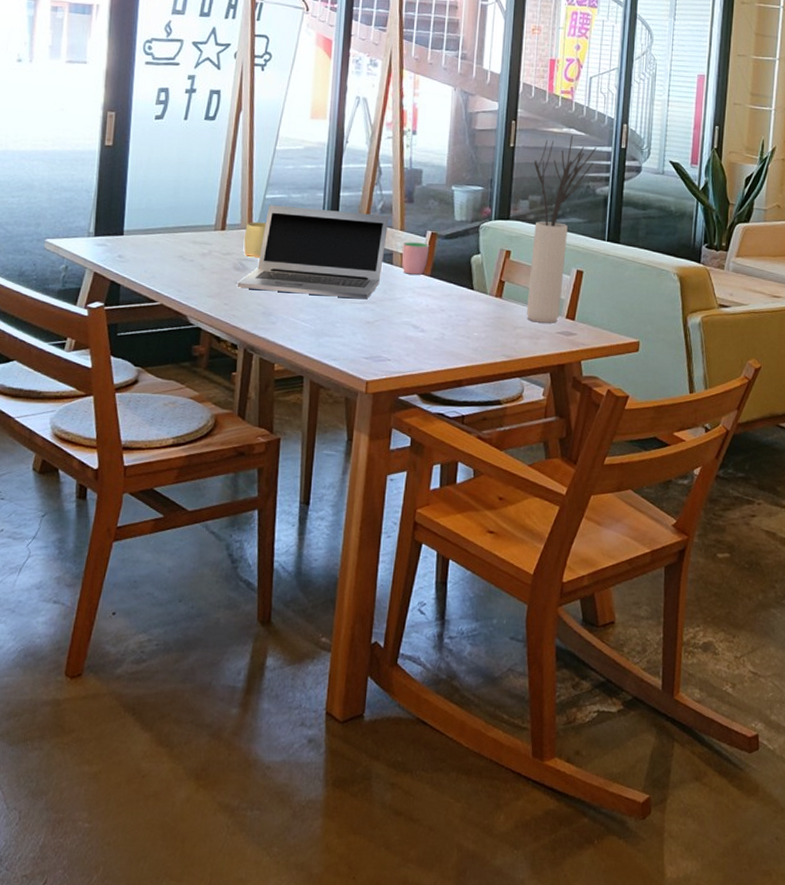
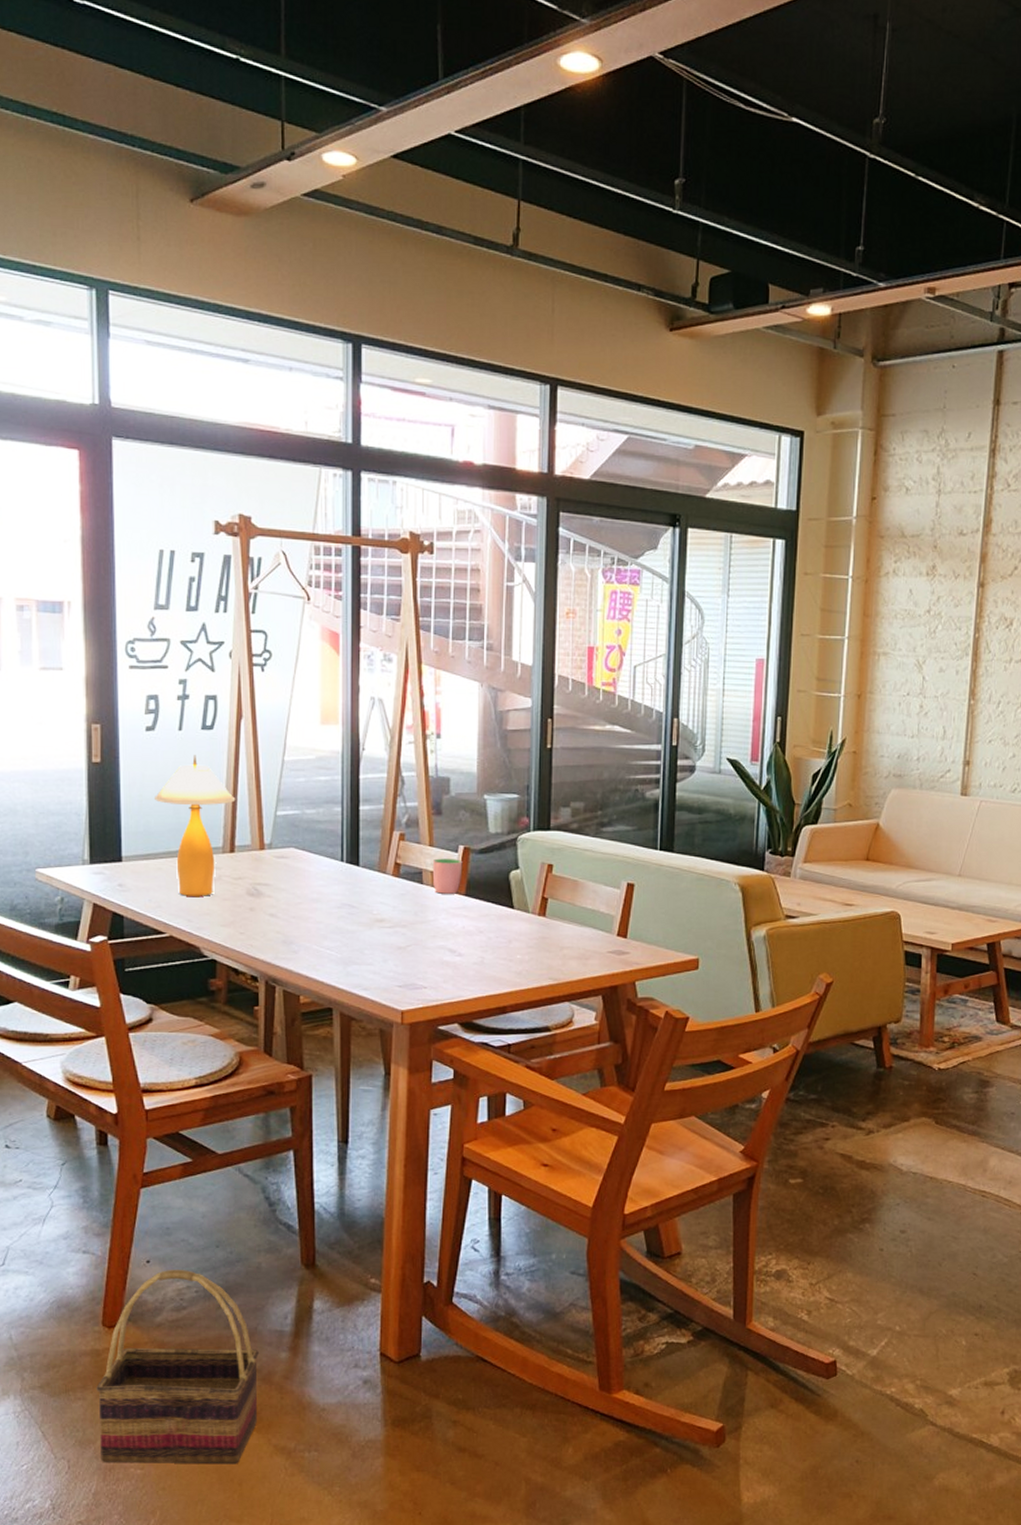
woven basket: none [51,621,211,821] -> present [96,1269,259,1465]
table lamp: none [157,142,230,269] -> present [153,755,236,896]
laptop: present [237,205,390,300] -> none [252,822,416,923]
mug: present [243,222,266,257] -> none [256,842,280,880]
vase: present [526,135,597,323] -> none [573,733,645,942]

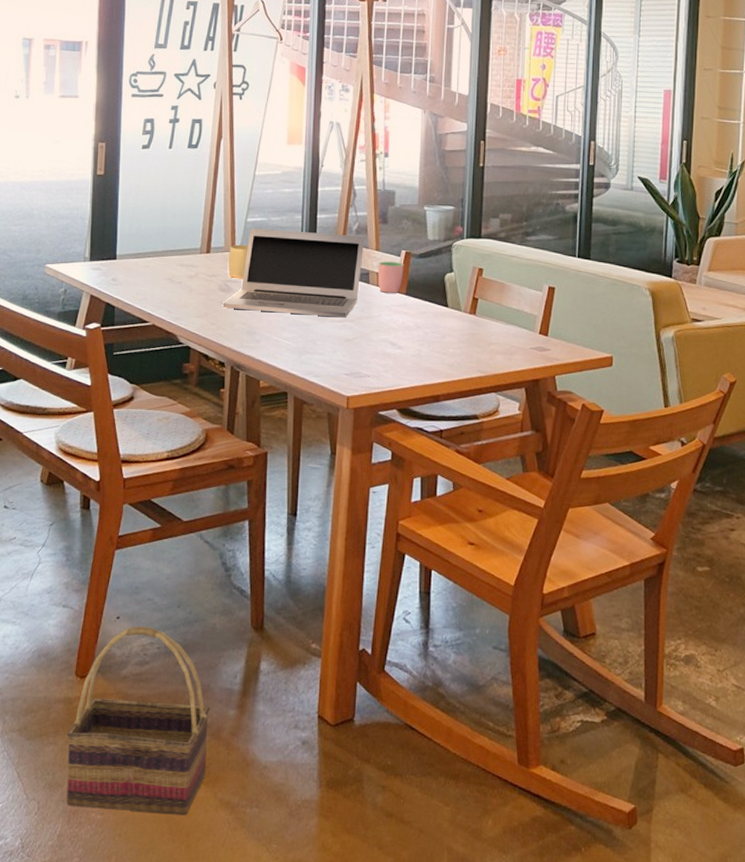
table lamp: present [153,755,236,896] -> none [145,169,214,291]
laptop: none [252,822,416,923] -> present [223,228,365,318]
mug: none [256,842,280,880] -> present [227,244,248,278]

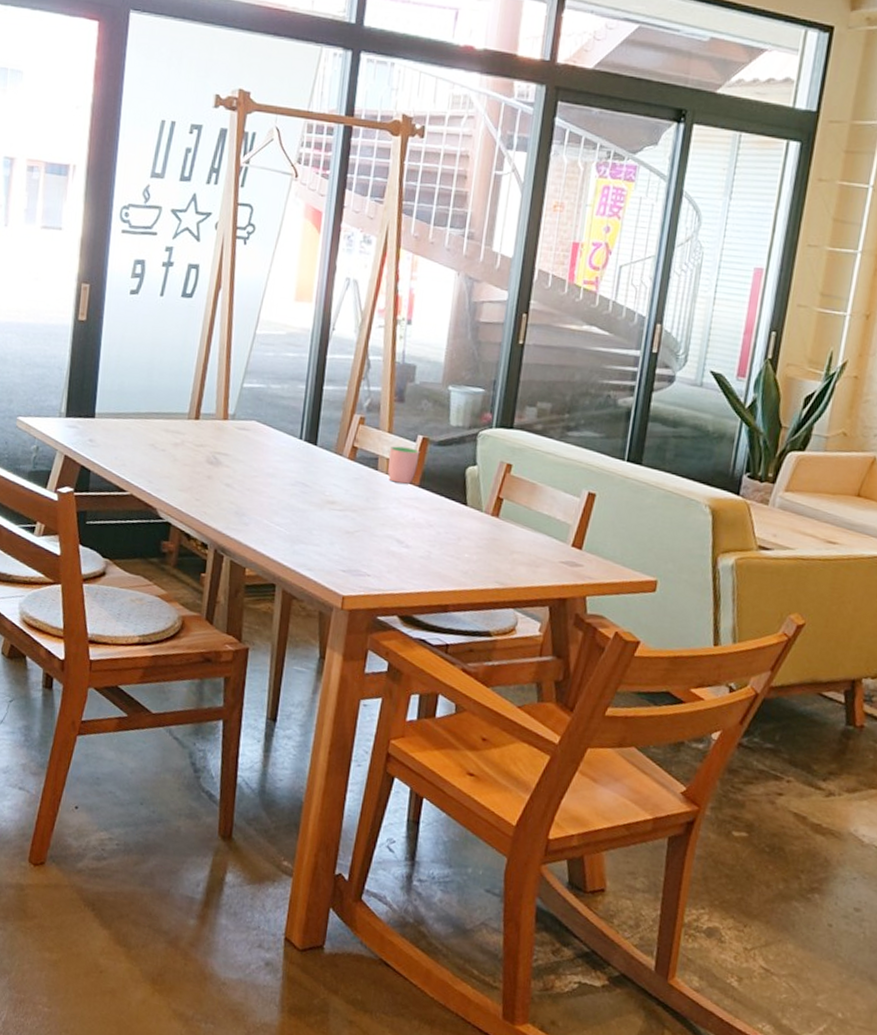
woven basket: present [66,625,210,816] -> none [13,818,169,1021]
laptop: present [223,228,365,318] -> none [209,394,377,507]
mug: present [227,244,248,278] -> none [218,412,243,451]

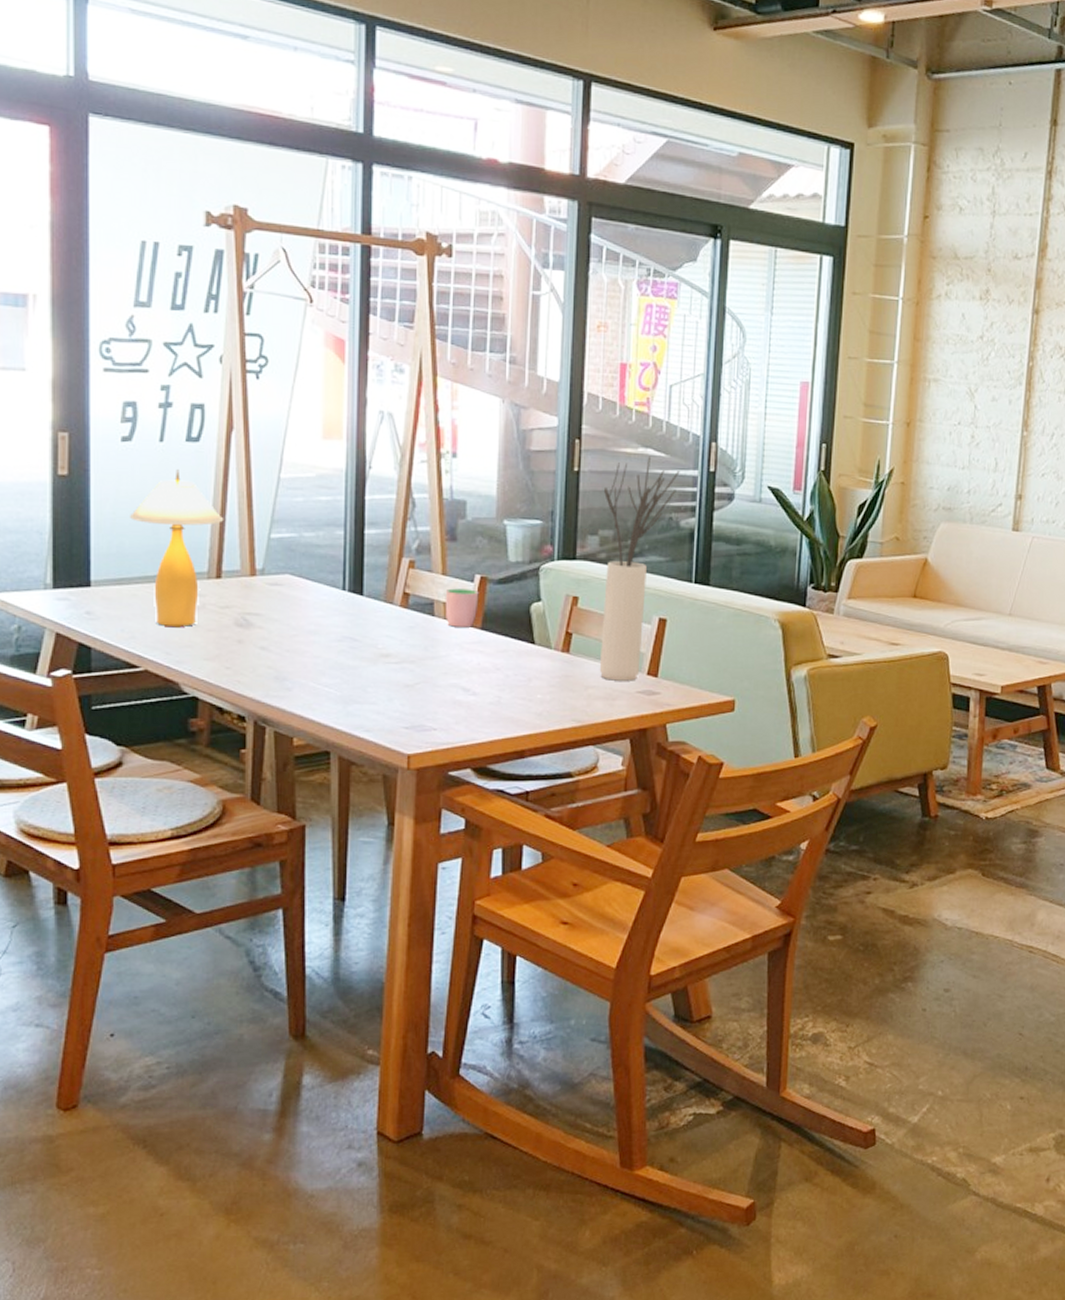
table lamp: none [130,321,206,460] -> present [129,469,224,627]
vase: none [525,334,622,551] -> present [599,457,680,681]

